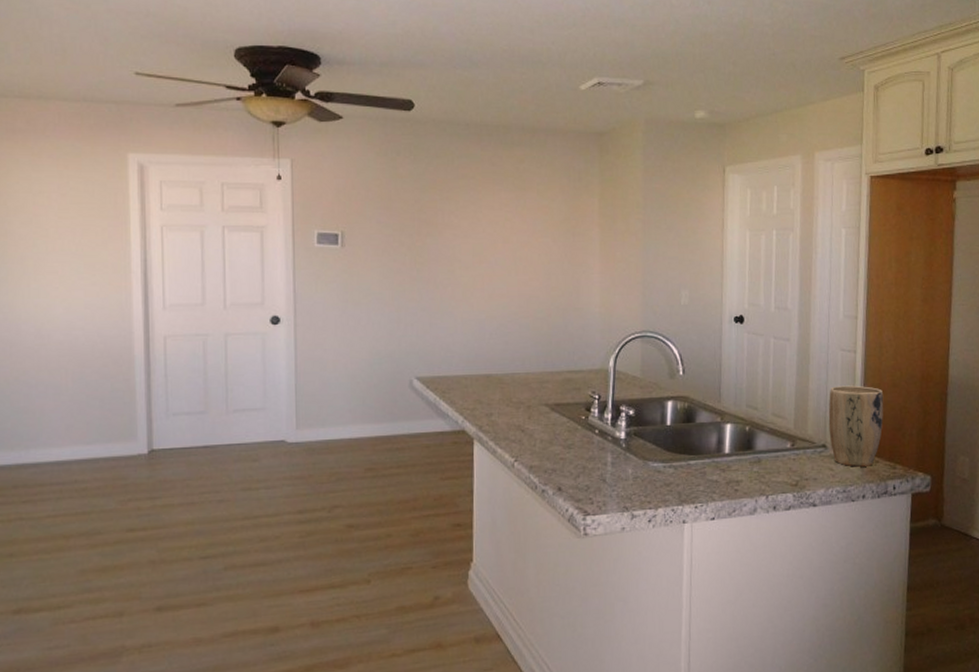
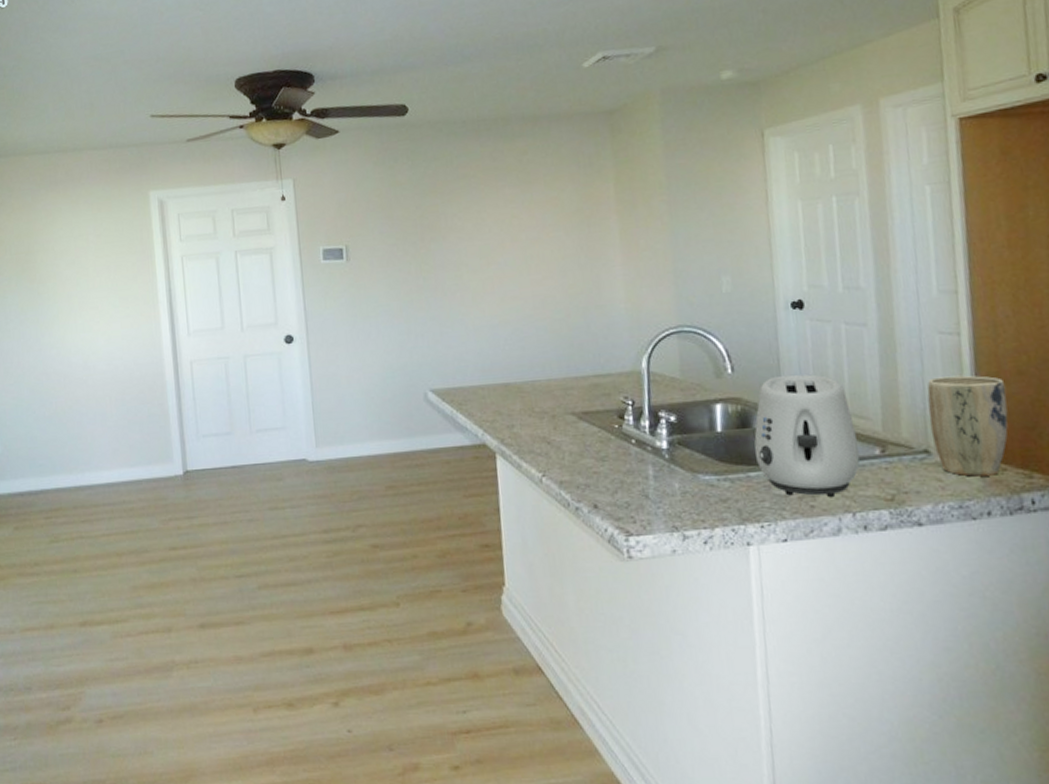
toaster: none [696,378,776,483] -> present [754,374,860,498]

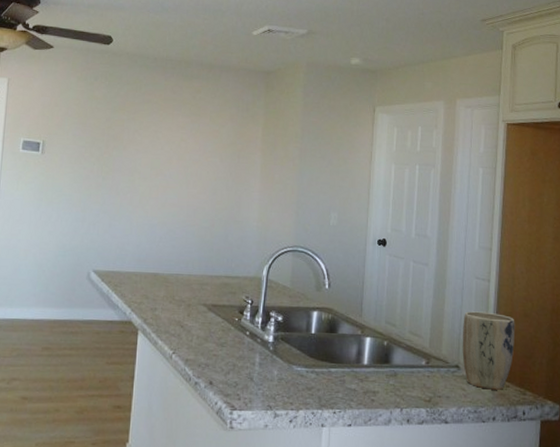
toaster: present [754,374,860,498] -> none [337,295,411,395]

